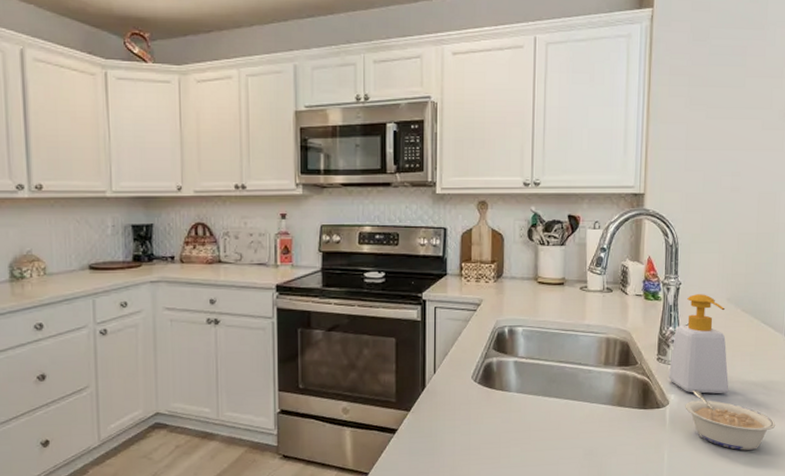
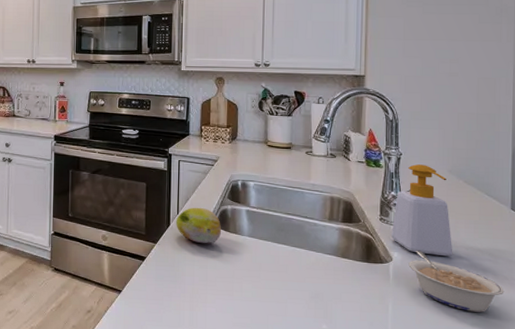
fruit: none [433,362,486,406] -> present [176,207,222,244]

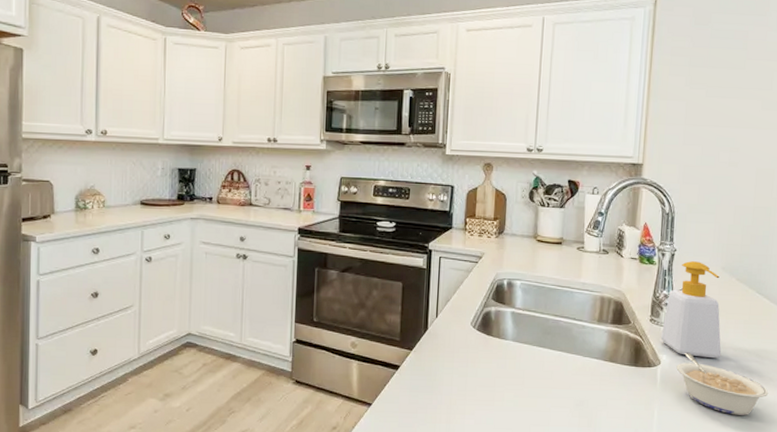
fruit: present [176,207,222,244] -> none [434,309,484,350]

